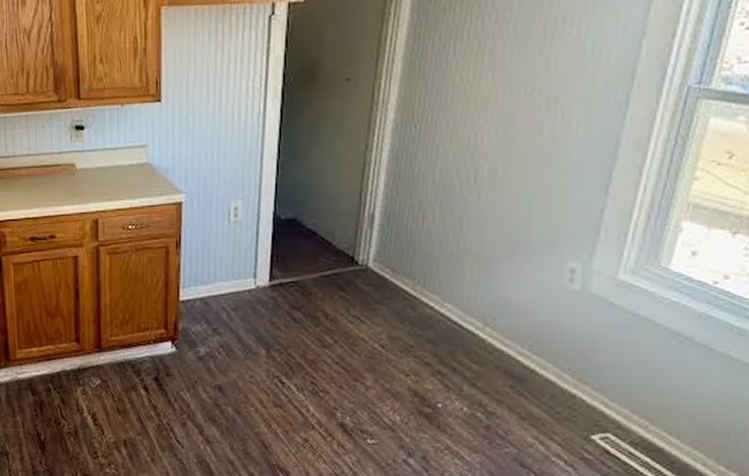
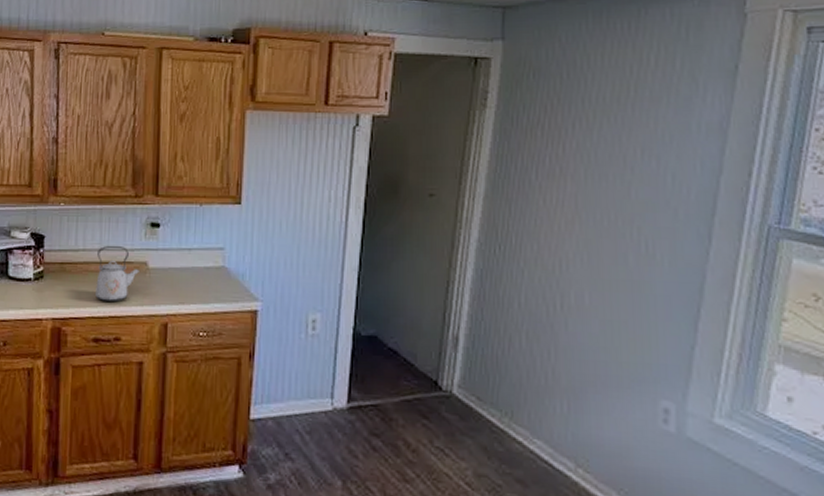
kettle: none [27,149,69,204] -> present [95,245,141,303]

